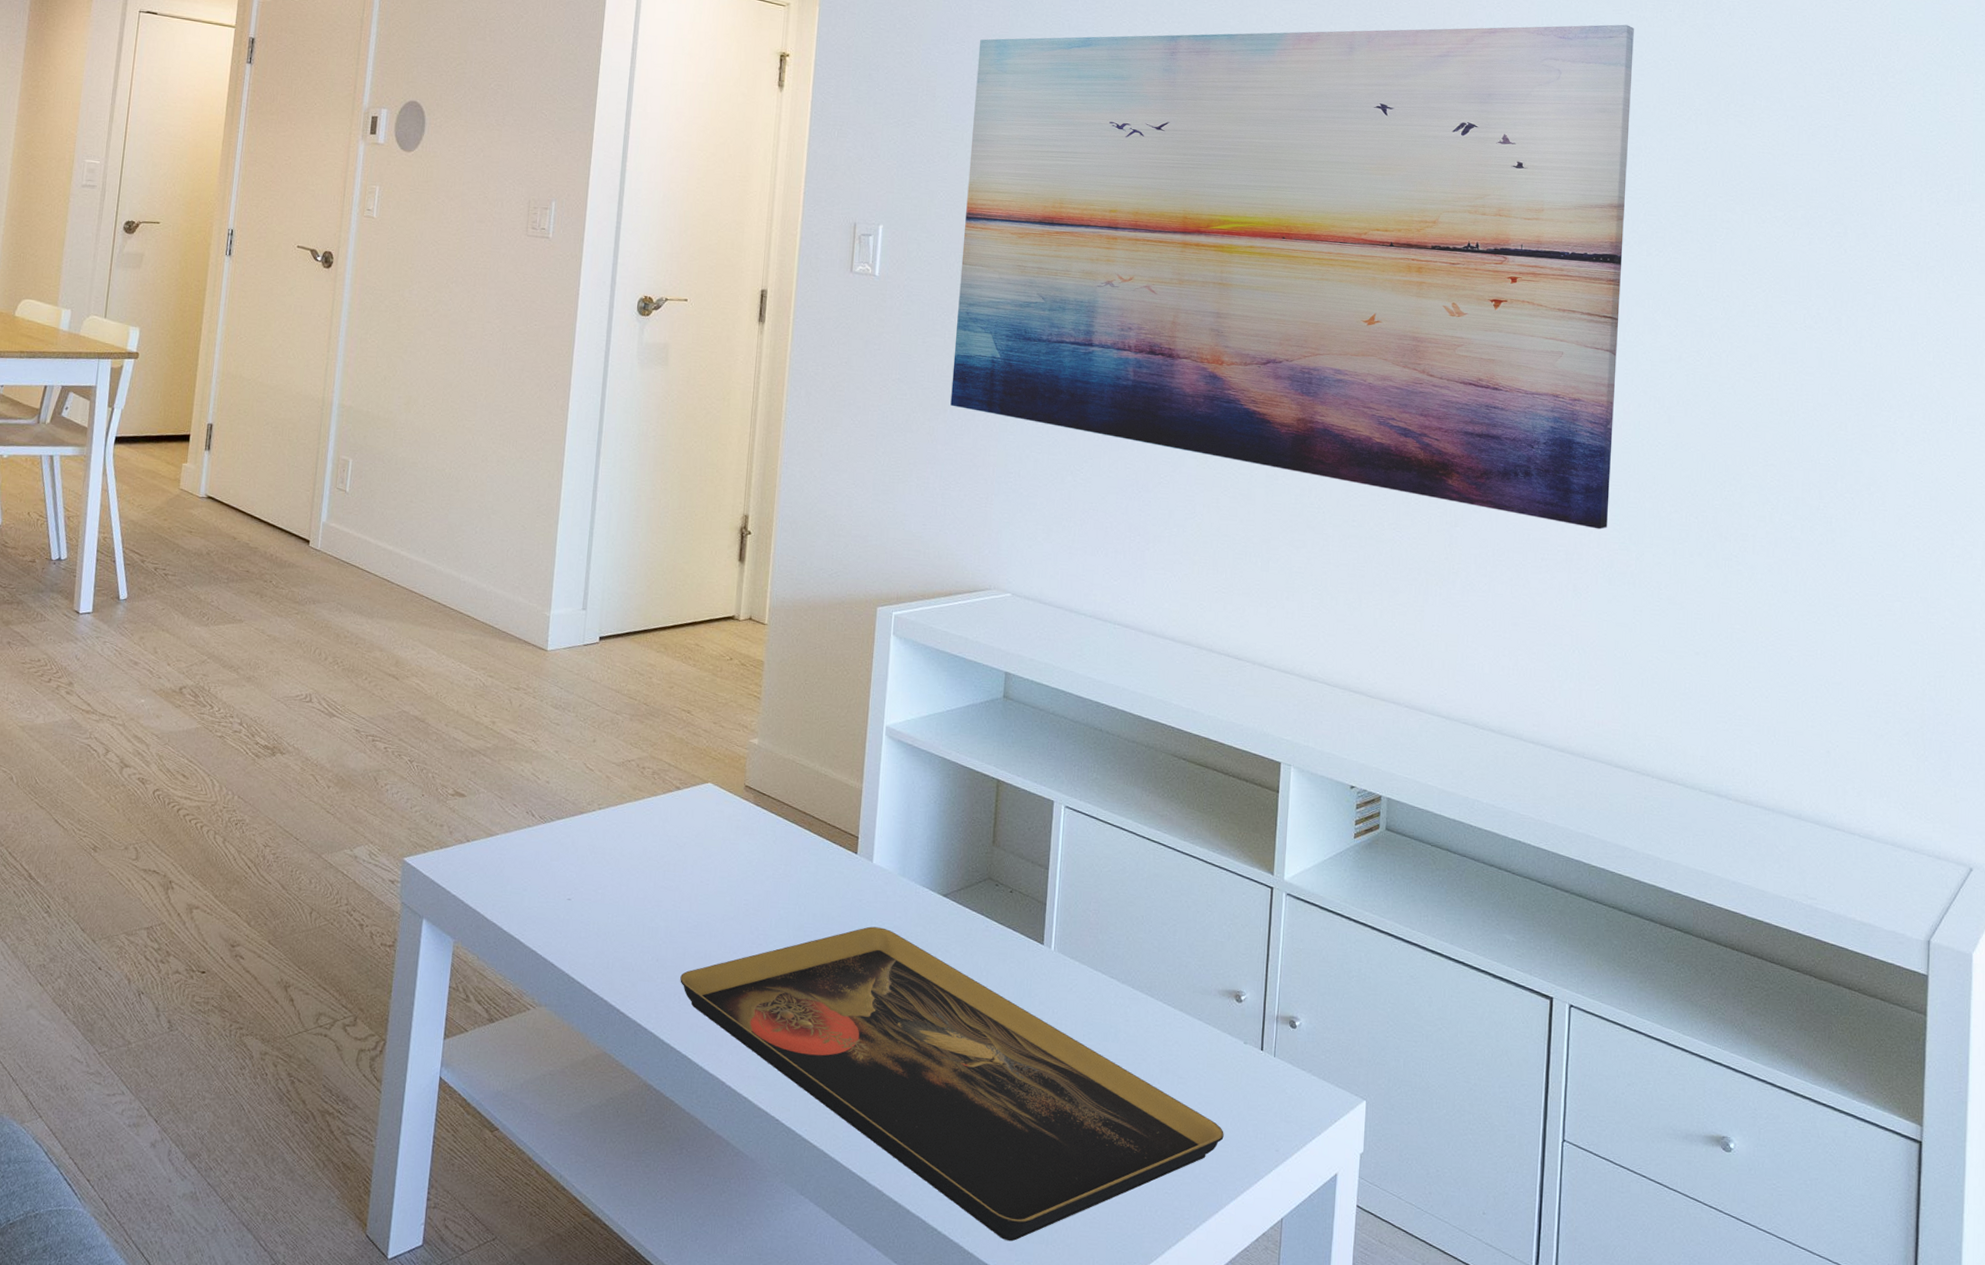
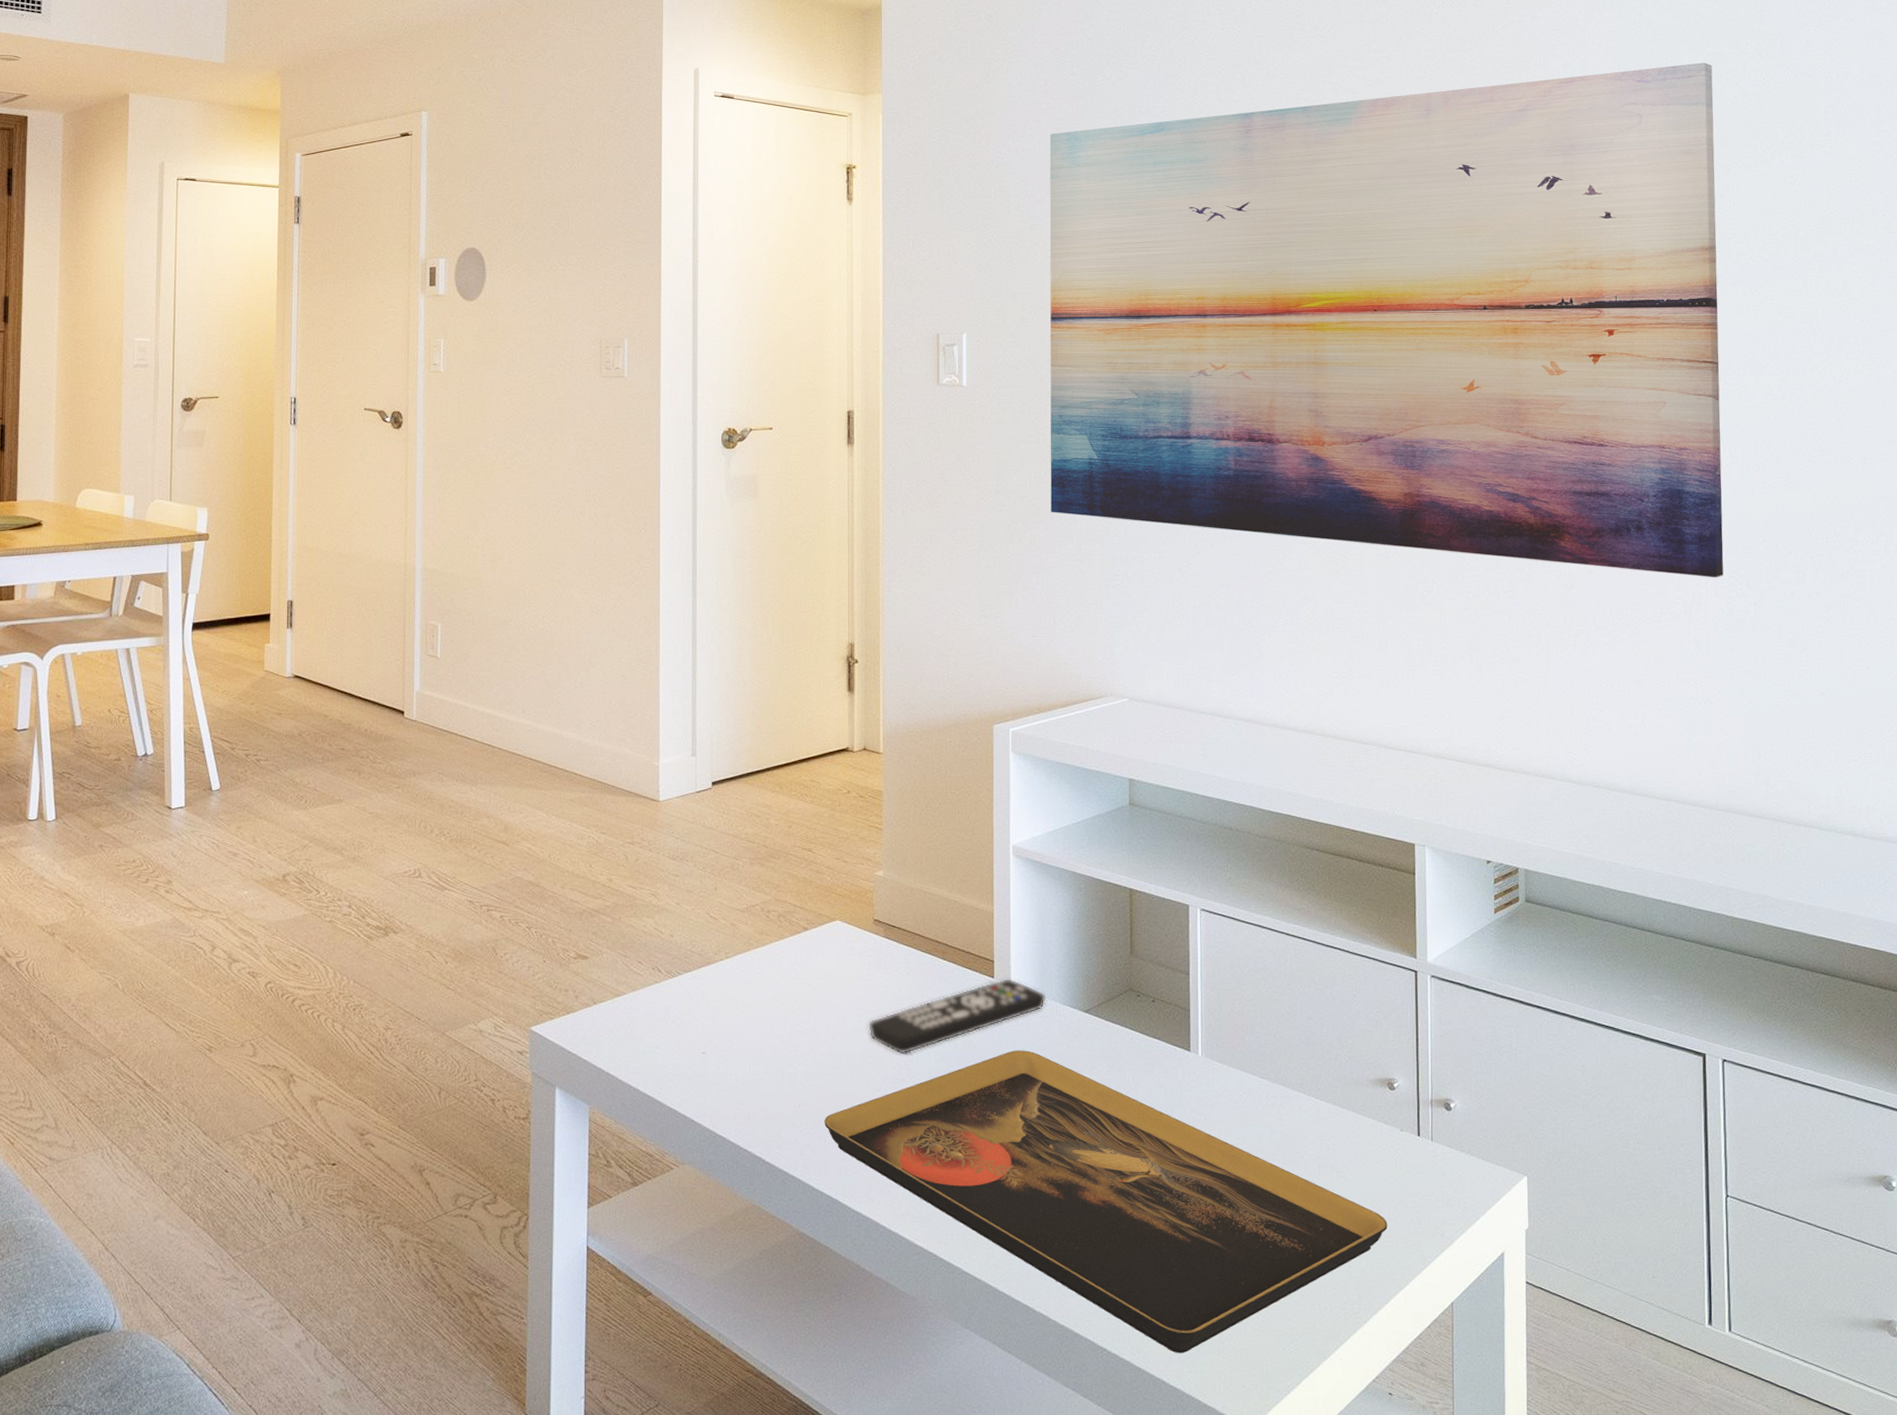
remote control: none [730,855,907,920] -> present [867,979,1047,1055]

